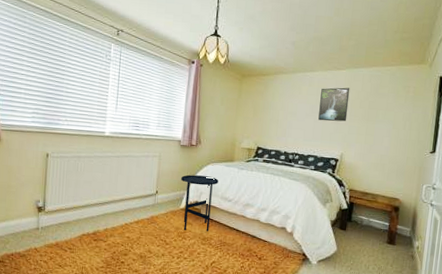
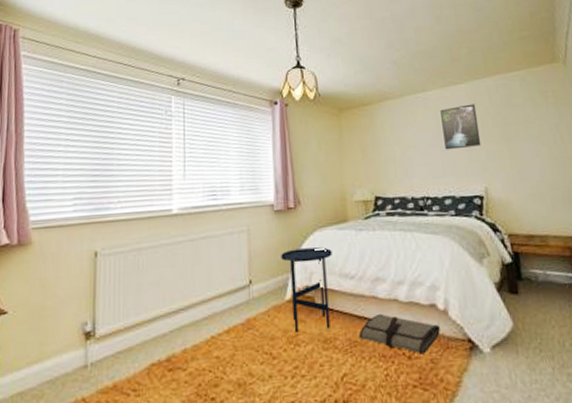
tool roll: none [227,227,285,258] -> present [358,313,440,355]

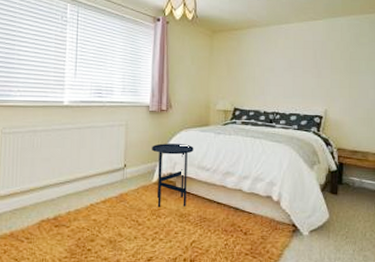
tool roll: present [358,313,440,355] -> none [208,199,272,232]
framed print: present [440,104,481,150] -> none [298,38,329,76]

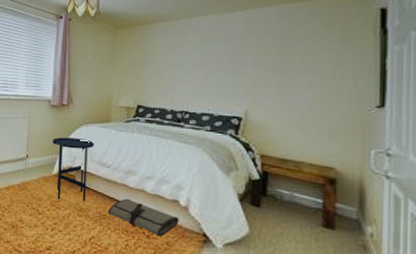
tool roll: none [208,199,272,232] -> present [107,198,179,237]

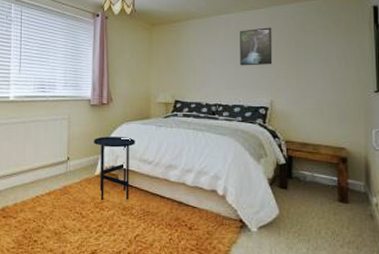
tool roll: present [107,198,179,237] -> none [151,193,217,227]
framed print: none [211,31,251,73] -> present [240,27,273,66]

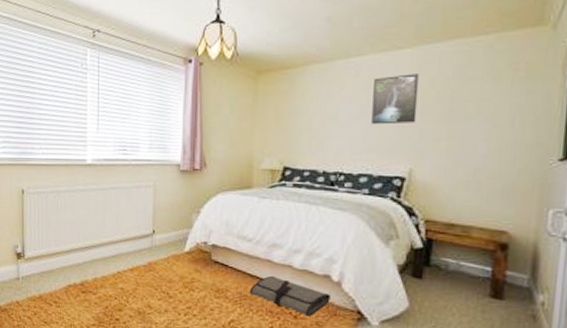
side table: present [94,136,135,200] -> none [183,208,233,281]
tool roll: none [151,193,217,227] -> present [249,275,330,317]

